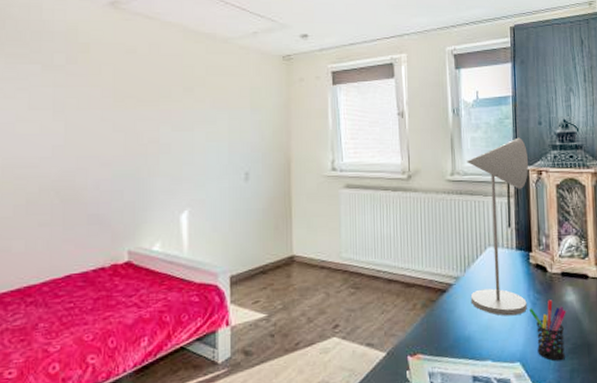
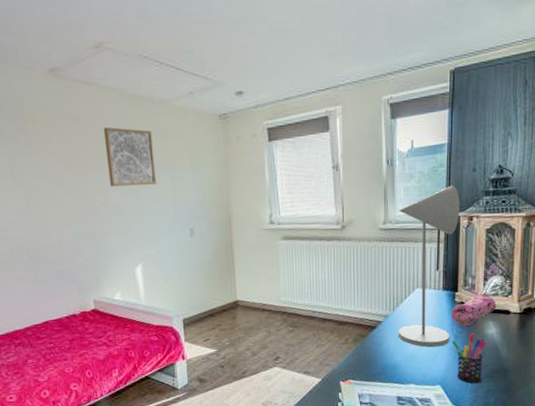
wall art: none [160,62,213,123] -> present [103,127,157,187]
pencil case: none [527,254,574,291] -> present [451,293,497,326]

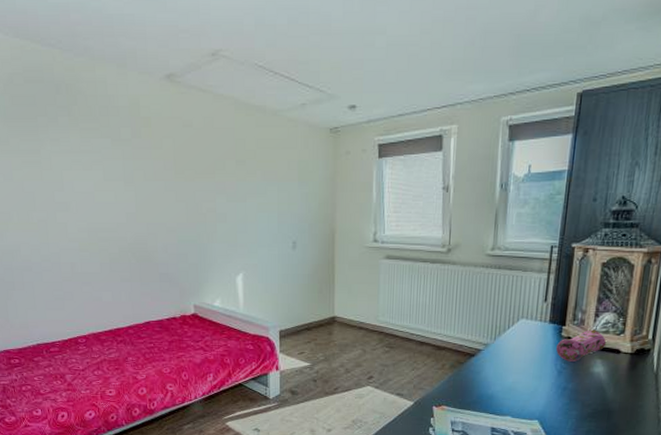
wall art: present [103,127,157,187] -> none [214,136,263,195]
desk lamp: present [398,185,460,348] -> none [497,214,576,381]
pen holder: present [451,333,486,384] -> none [553,370,592,423]

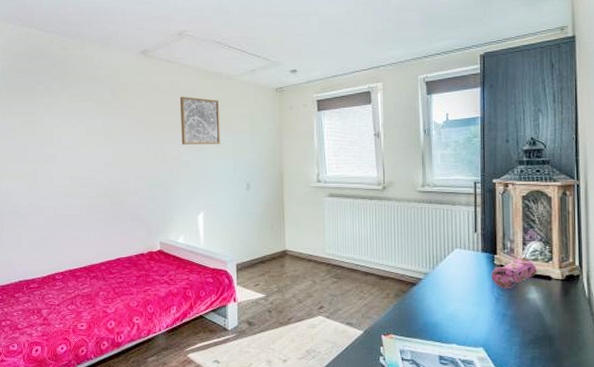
wall art: none [214,136,263,195] -> present [180,97,221,145]

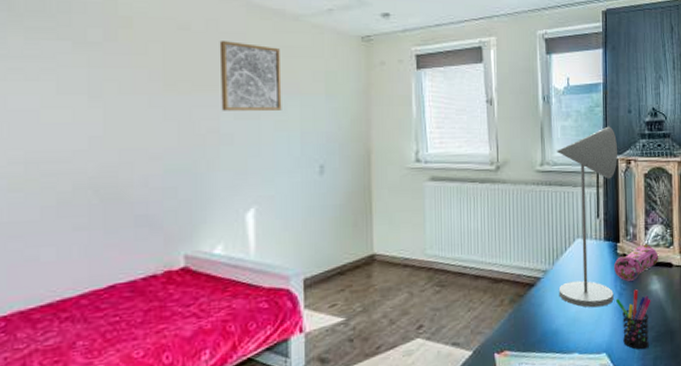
desk lamp: none [436,154,495,308] -> present [556,126,617,308]
pen holder: none [492,296,529,349] -> present [615,289,651,350]

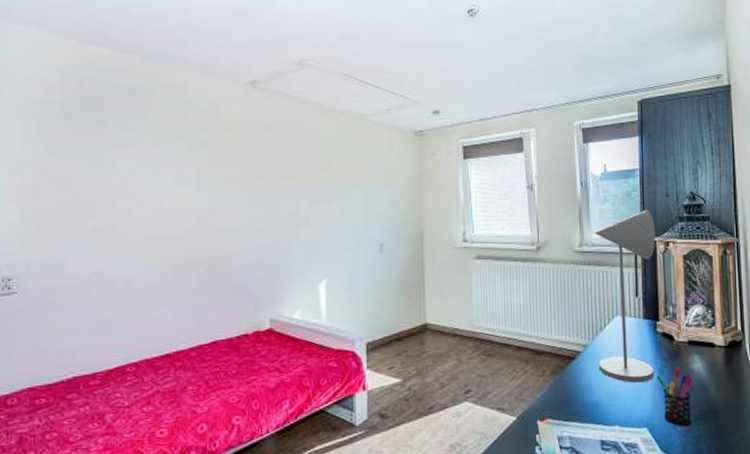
wall art: present [219,41,282,111] -> none [298,139,348,197]
pencil case: present [614,244,659,281] -> none [654,323,701,359]

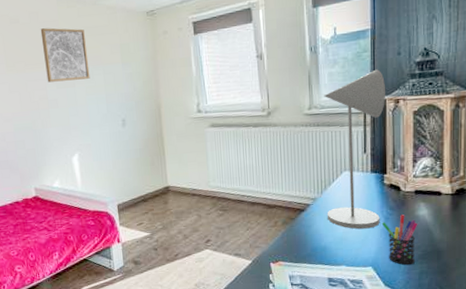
wall art: none [298,139,348,197] -> present [40,28,90,83]

